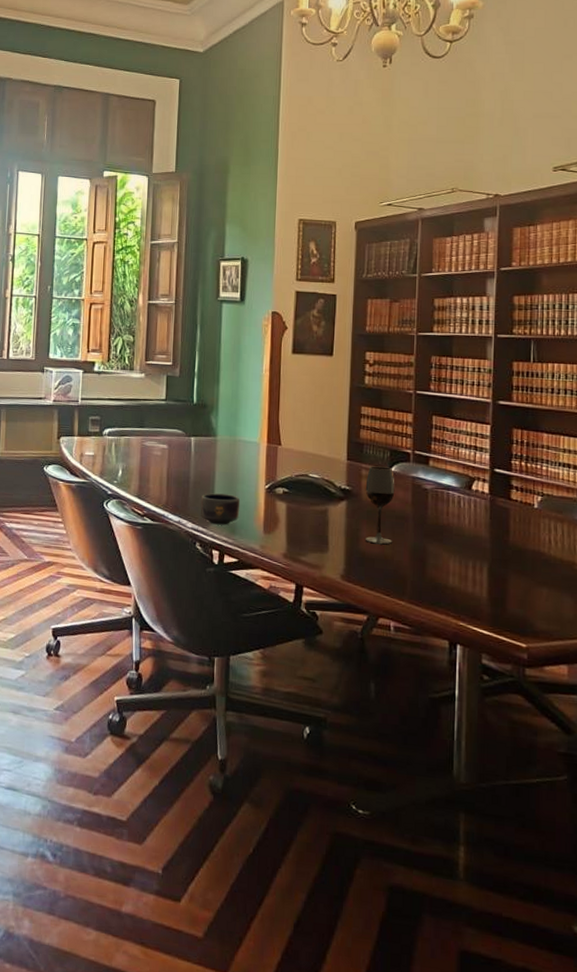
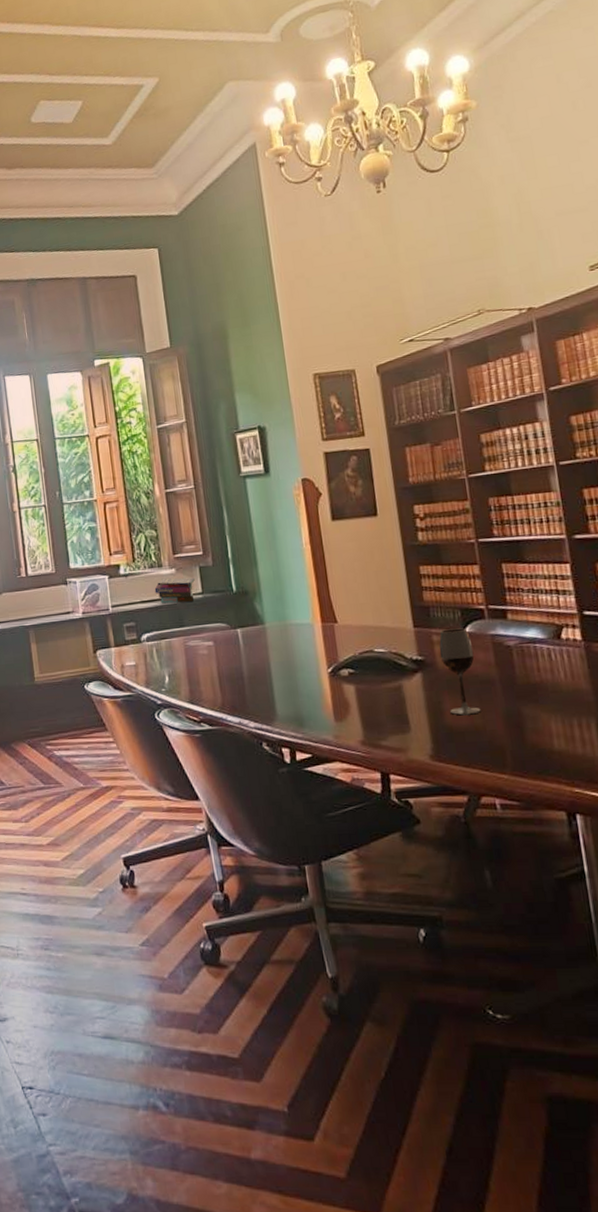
books: none [123,380,162,407] -> present [154,577,196,604]
mug: present [200,493,240,525] -> none [259,684,305,720]

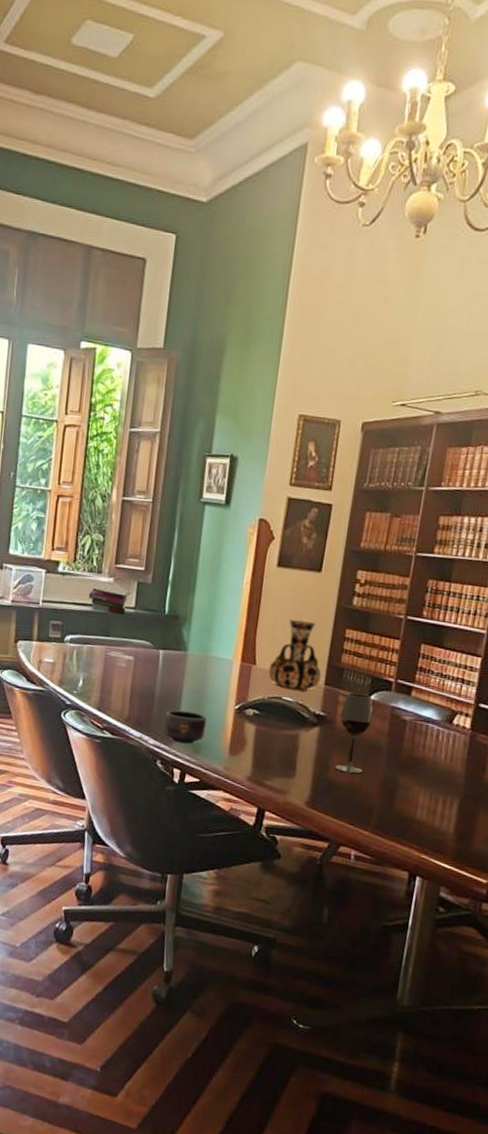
mug: none [259,684,305,720] -> present [164,710,207,744]
decorative vase: none [351,567,408,641] -> present [268,620,322,691]

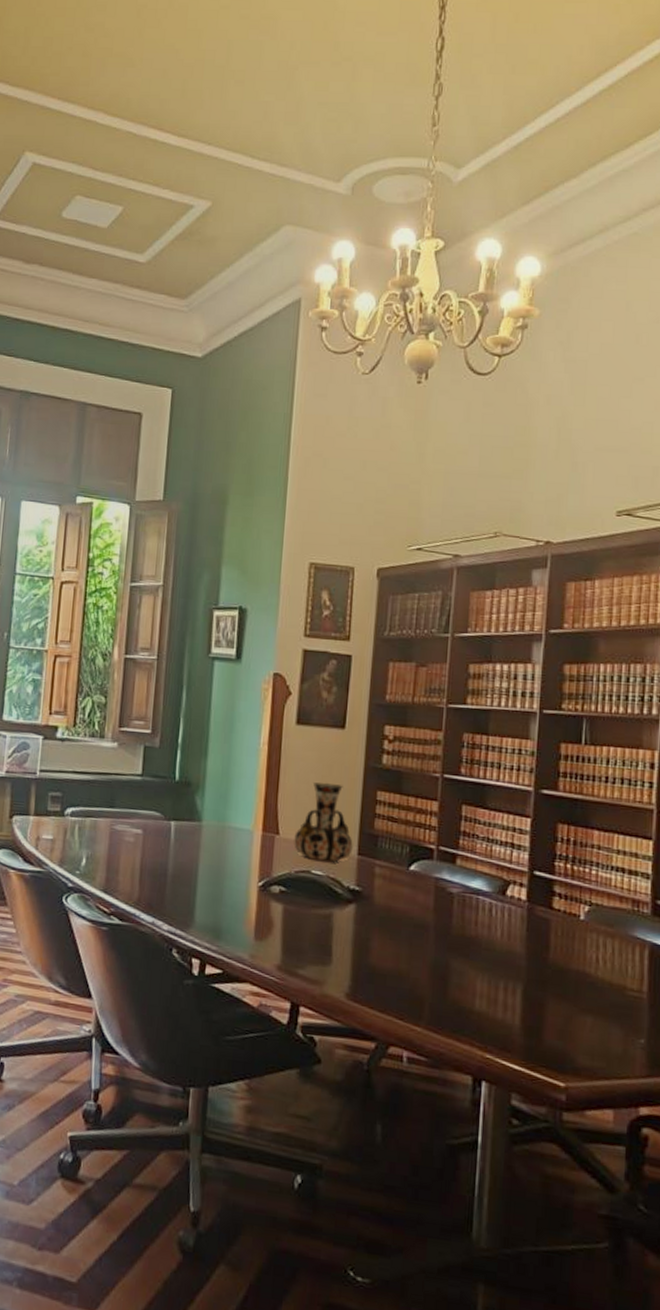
books: present [88,584,132,615] -> none [90,750,138,783]
mug: present [164,710,207,744] -> none [179,889,227,929]
wine glass: present [334,692,373,775] -> none [375,863,415,959]

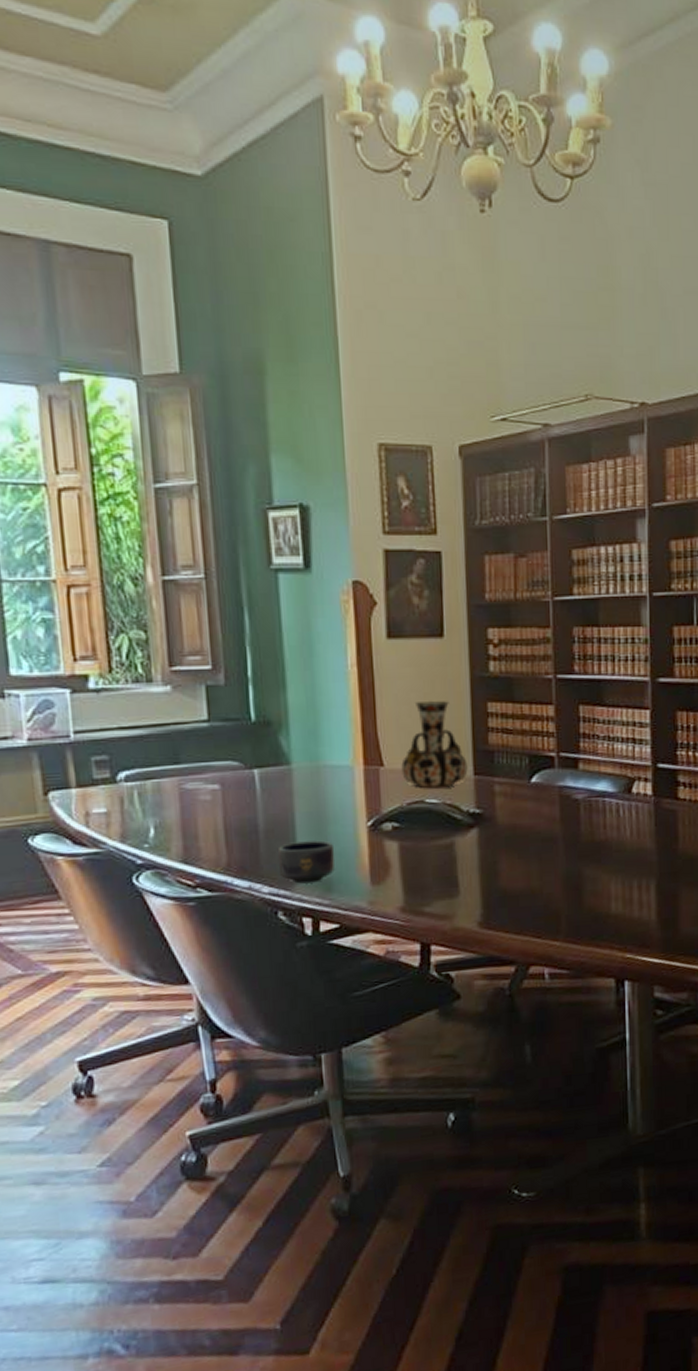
mug: none [179,889,227,929] -> present [277,840,335,884]

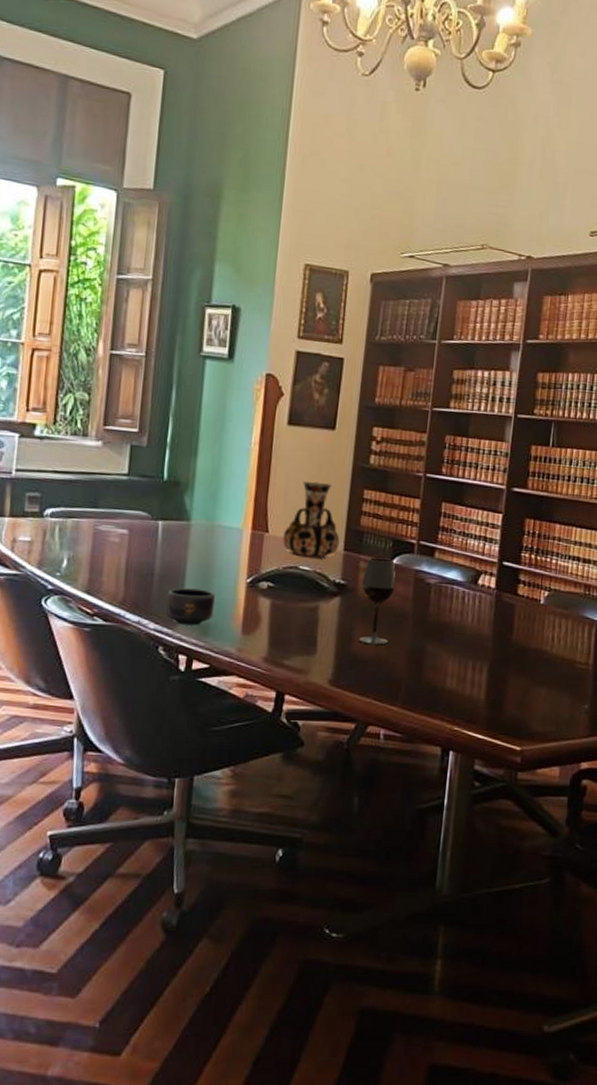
wine glass: none [500,777,539,877] -> present [358,557,396,646]

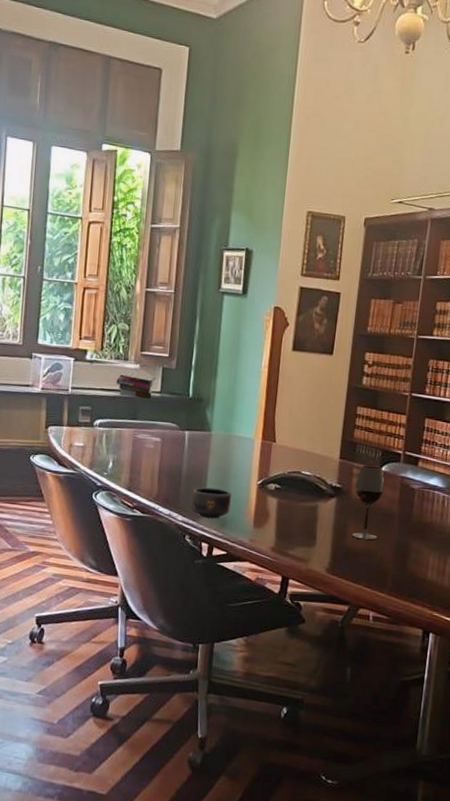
books: none [72,449,124,483] -> present [116,371,157,399]
decorative vase: present [282,481,340,559] -> none [288,399,336,465]

